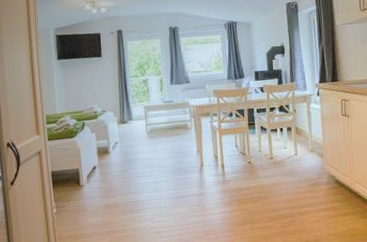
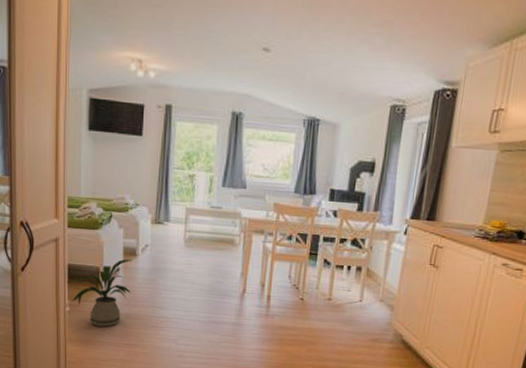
house plant: none [52,157,108,221] -> present [67,258,134,327]

